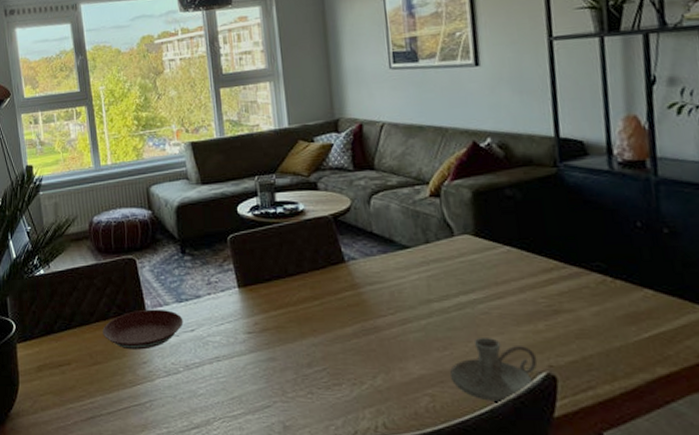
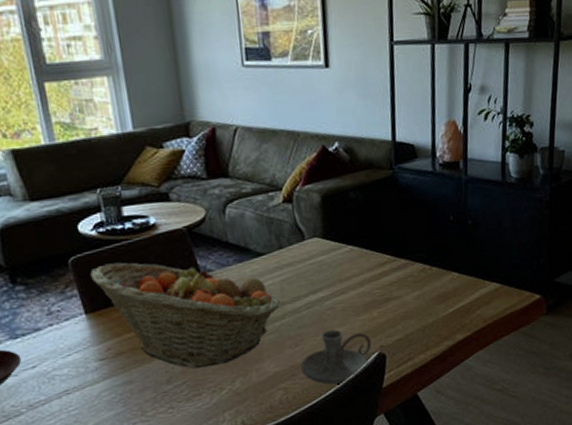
fruit basket: none [245,243,426,357] -> present [90,262,280,369]

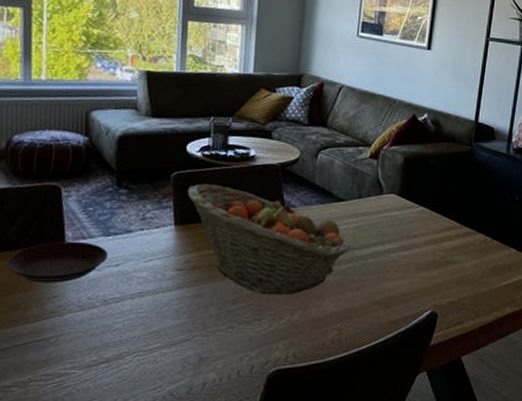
candle holder: present [301,329,372,385] -> none [358,281,427,334]

